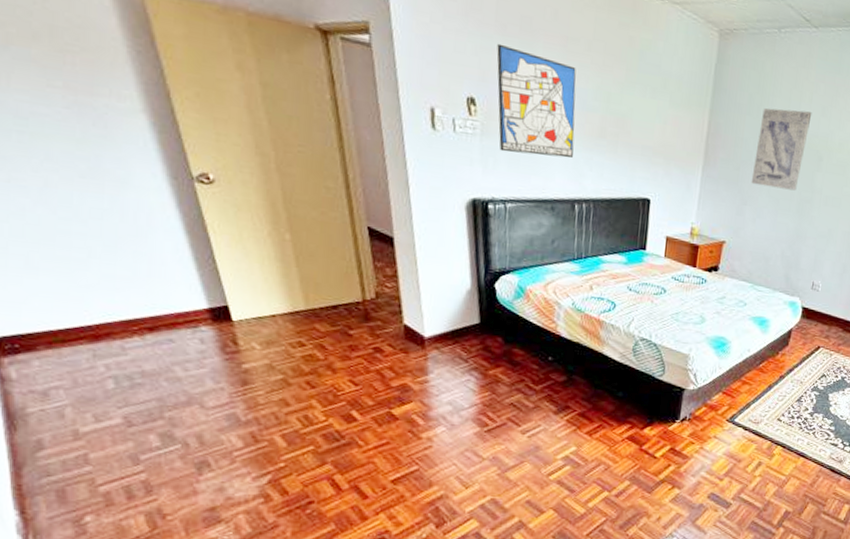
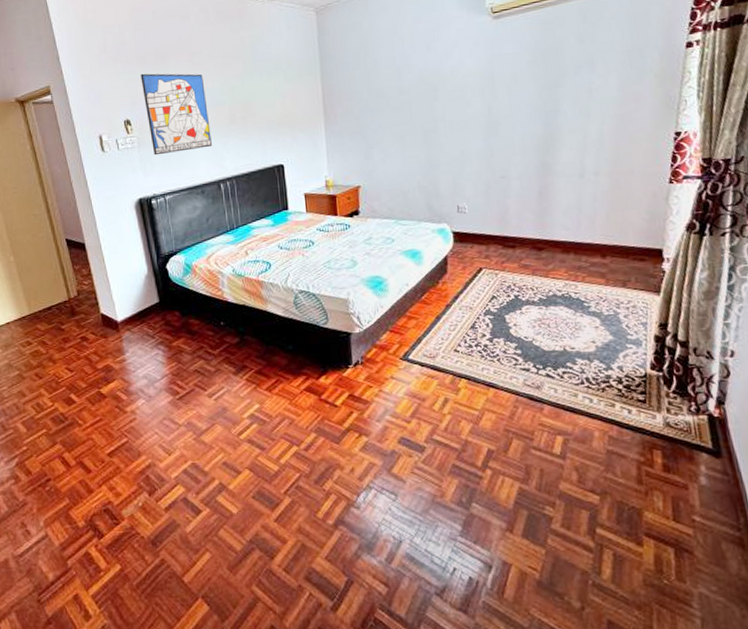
wall art: present [751,108,812,191] -> none [369,51,419,129]

